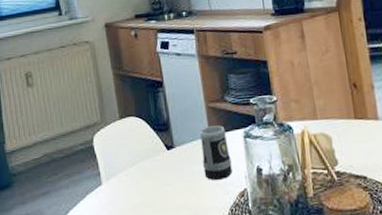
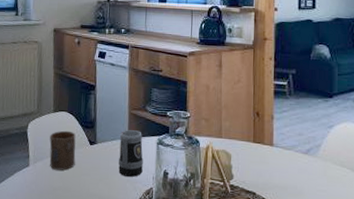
cup: none [120,137,154,185] -> present [49,130,76,171]

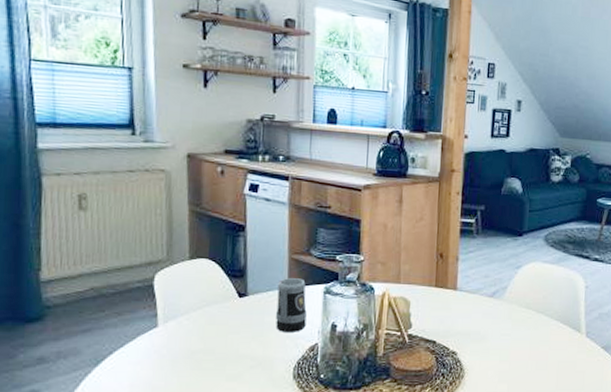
cup: present [49,130,76,171] -> none [185,281,221,330]

